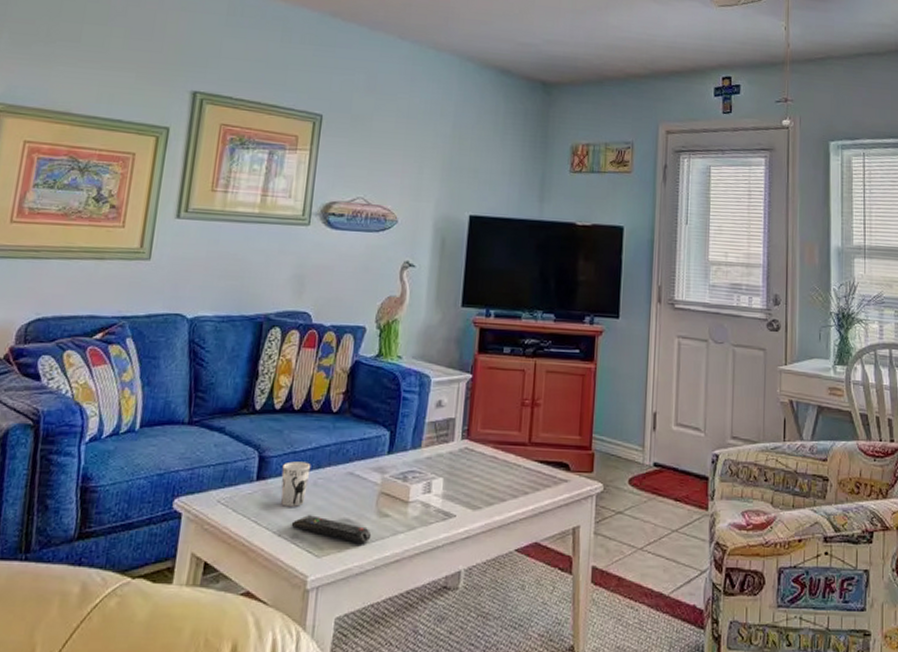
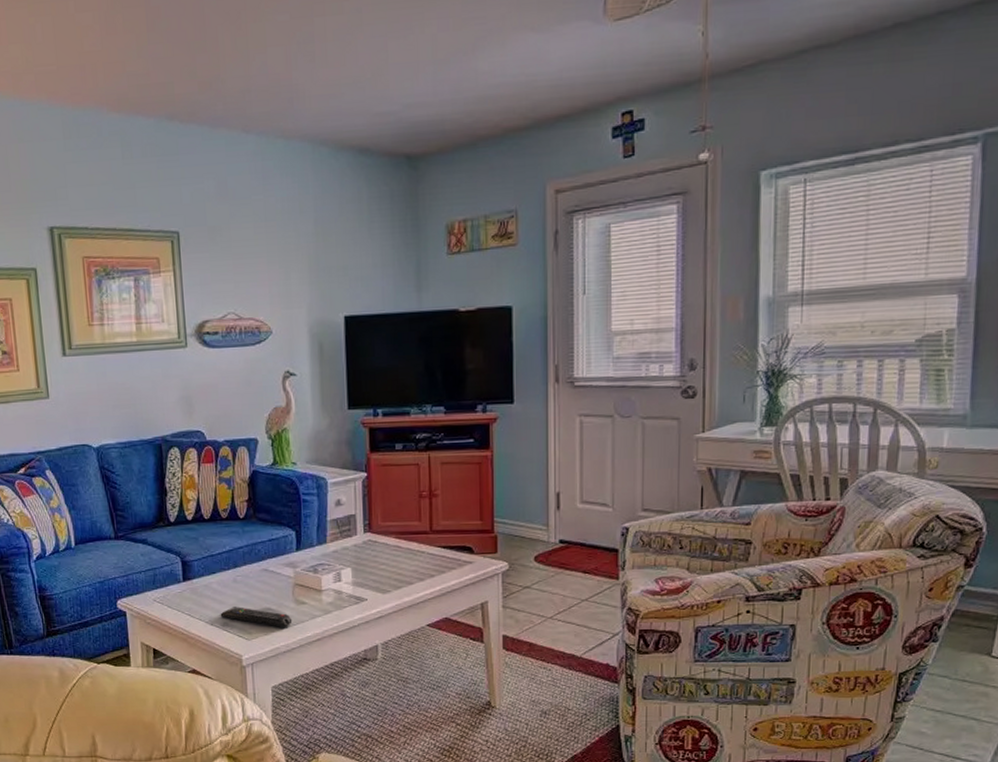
cup: present [281,461,311,507] -> none [203,563,229,601]

